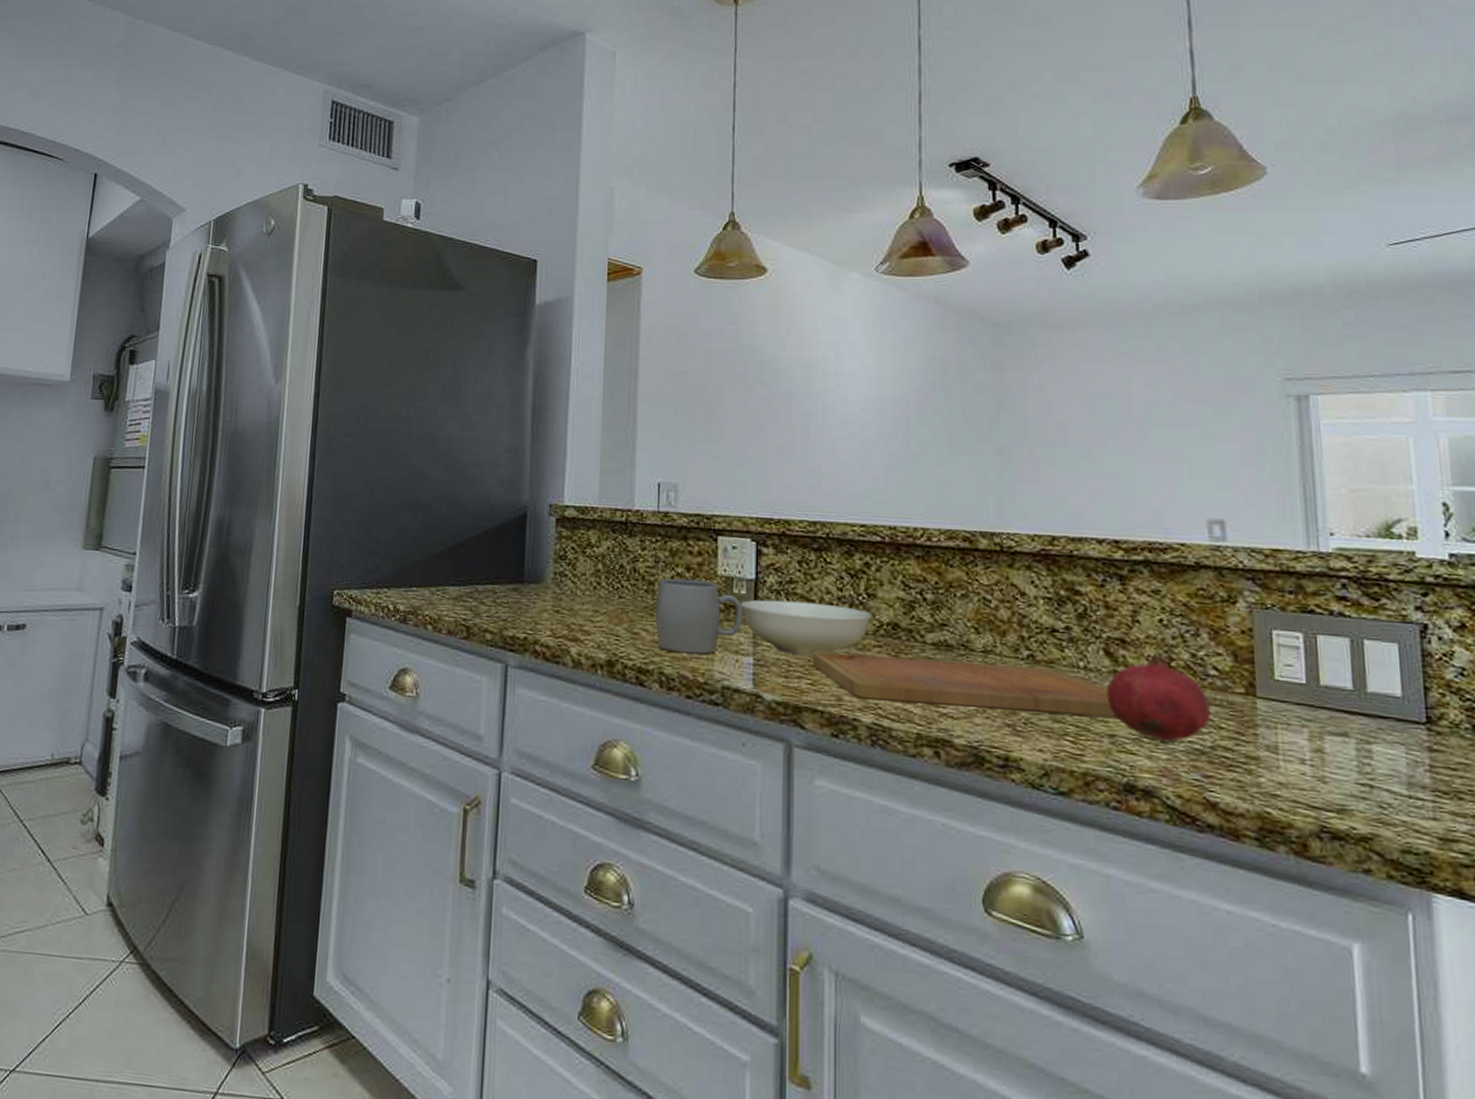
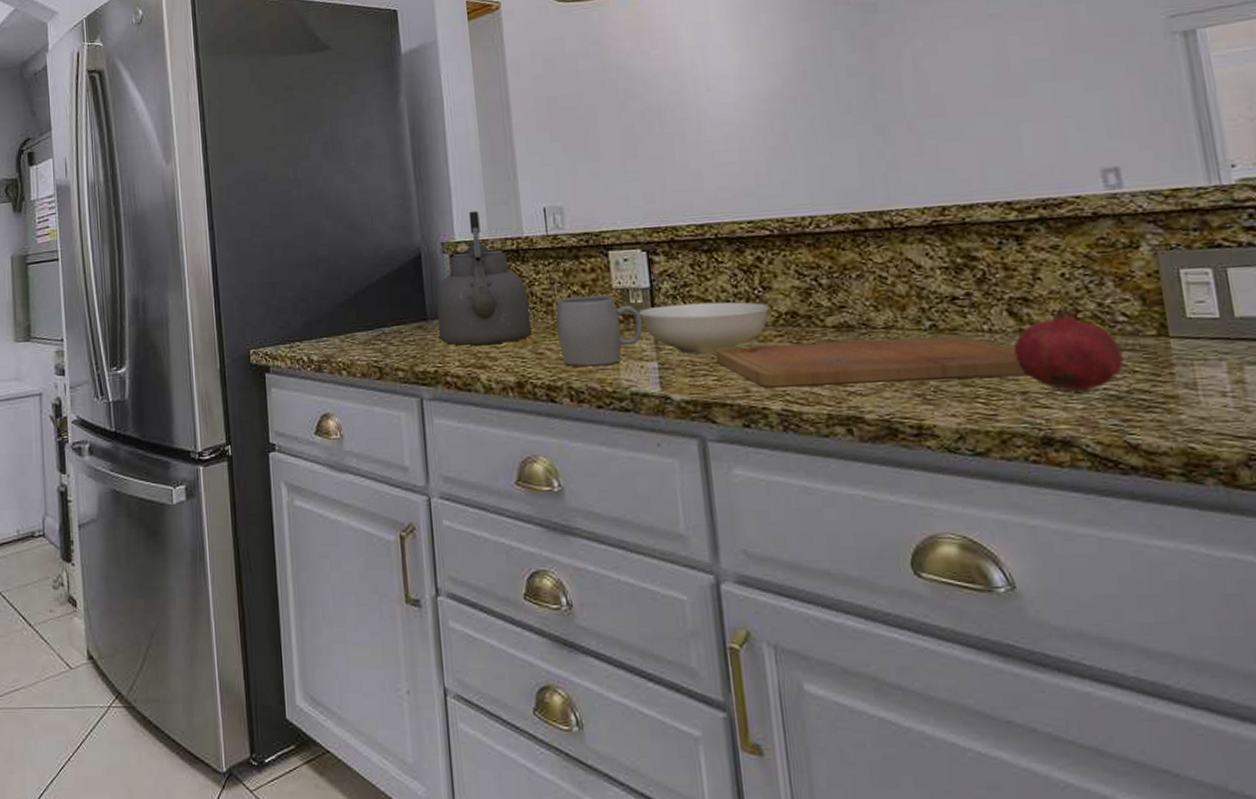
kettle: none [533,476,631,618] -> present [436,211,532,345]

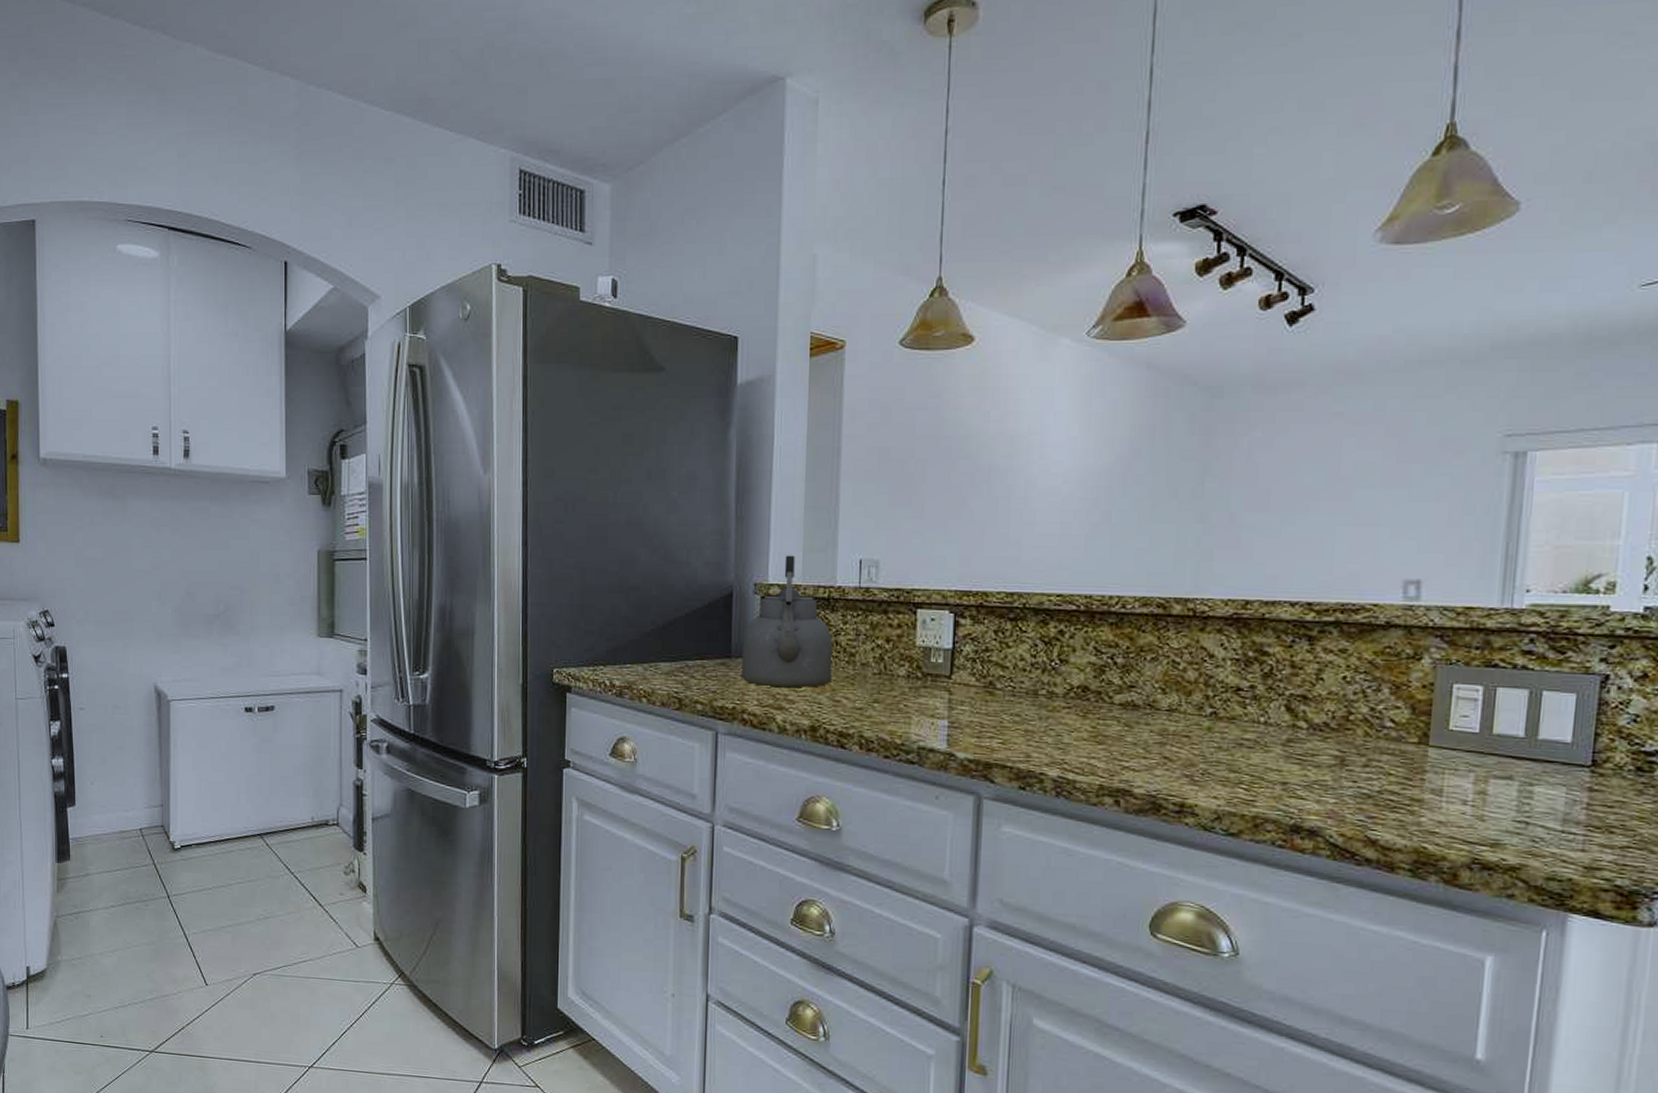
mug: present [556,295,643,367] -> none [856,649,940,719]
bowl: present [638,301,770,355] -> none [937,667,1063,719]
cutting board: present [715,334,1026,388] -> none [1004,713,1290,767]
fruit: present [1013,307,1124,392] -> none [1283,708,1382,788]

